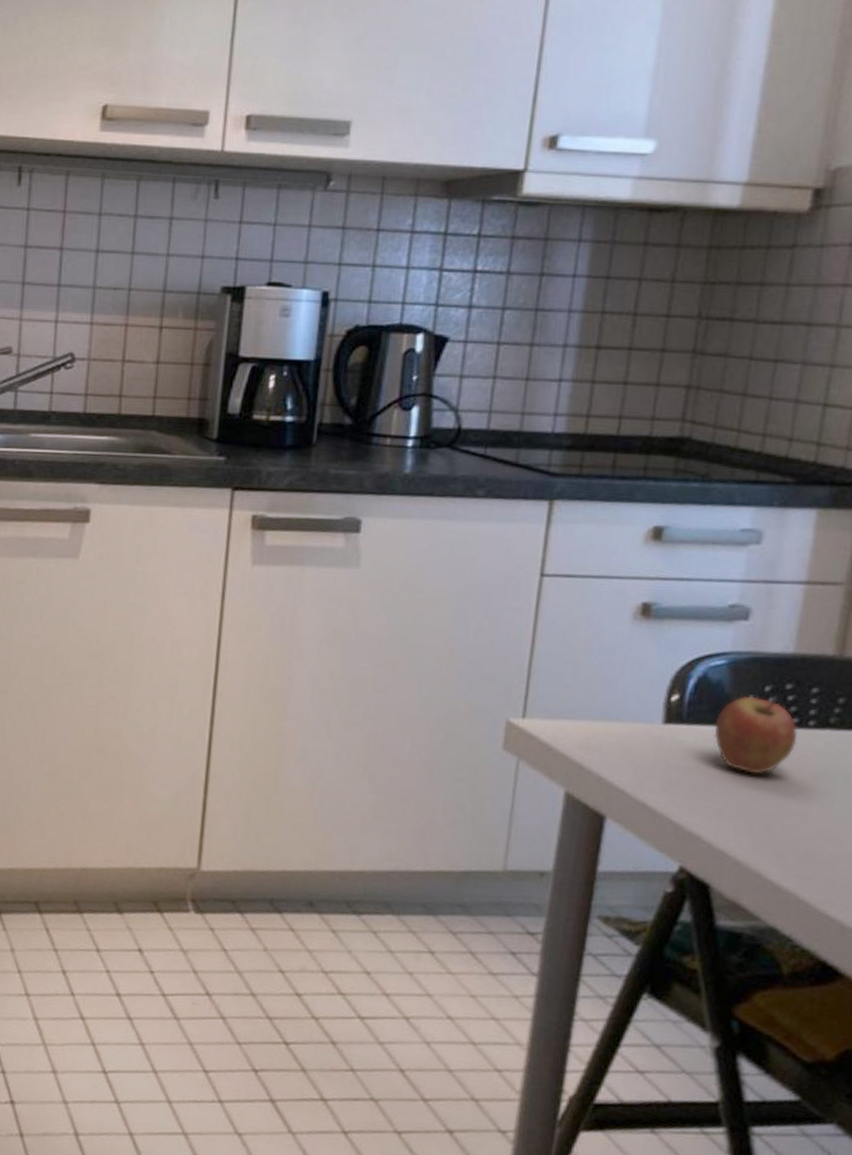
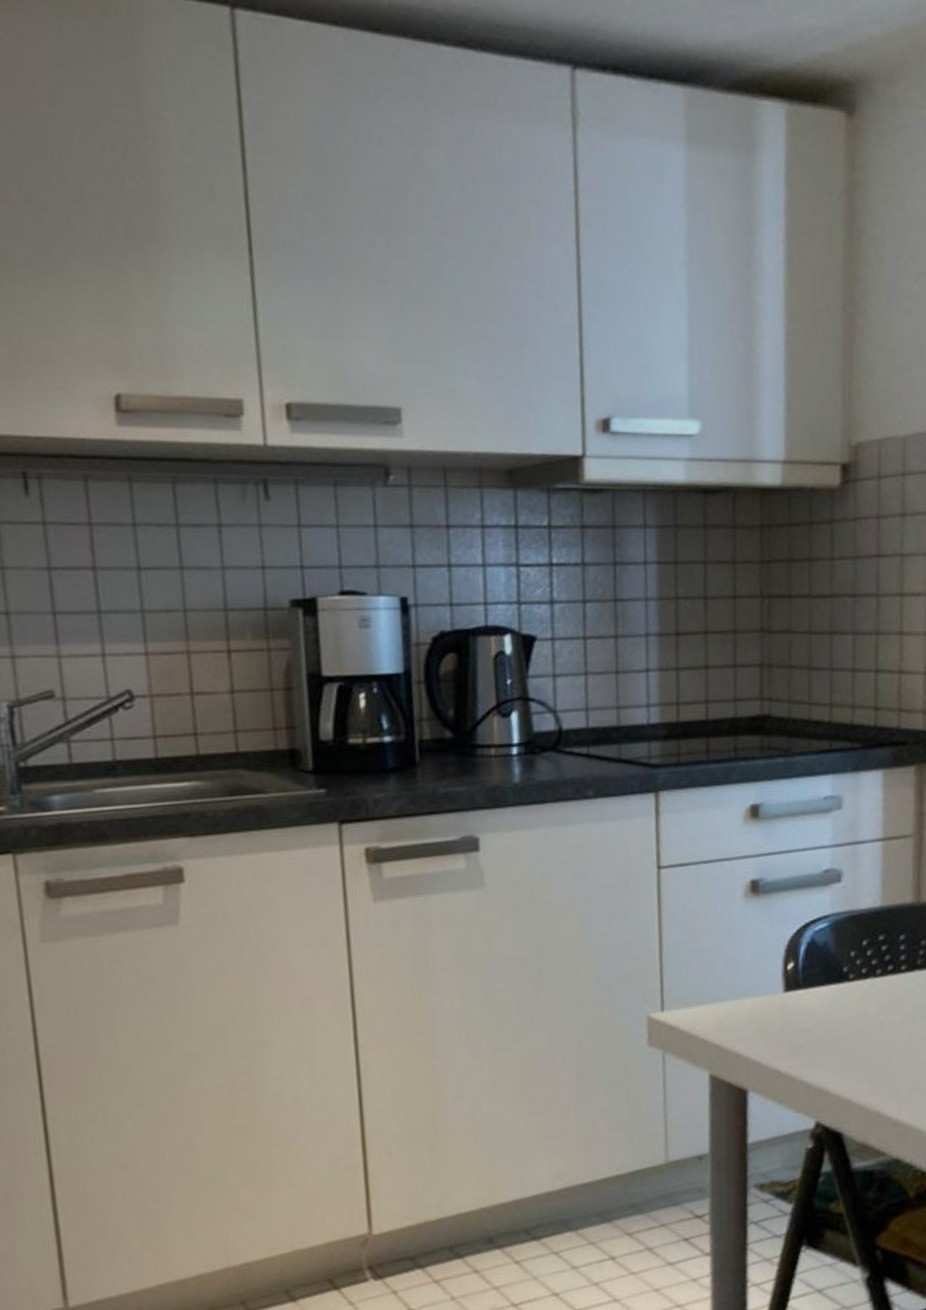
fruit: present [714,696,798,775] -> none [826,950,894,1024]

